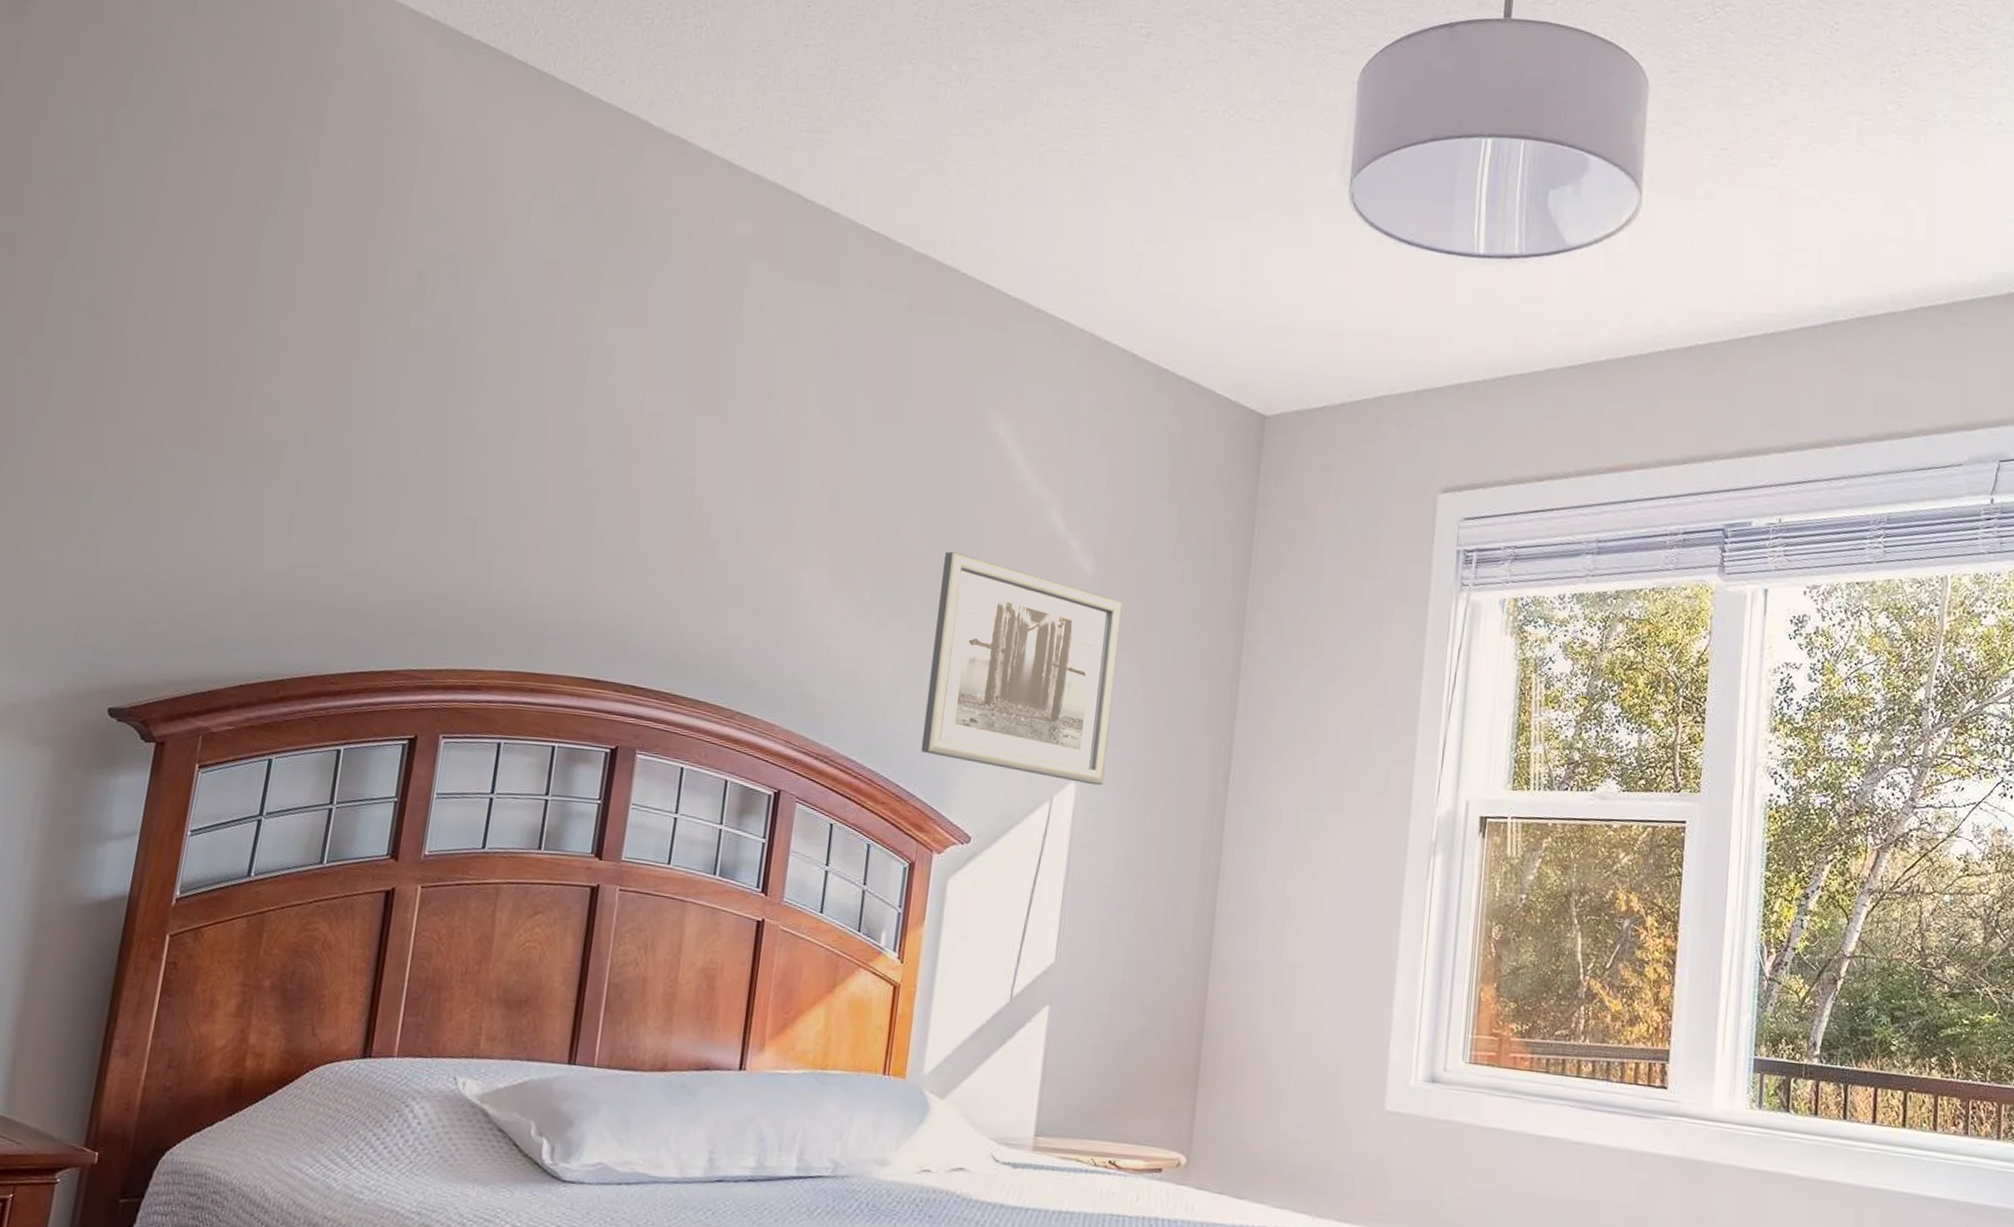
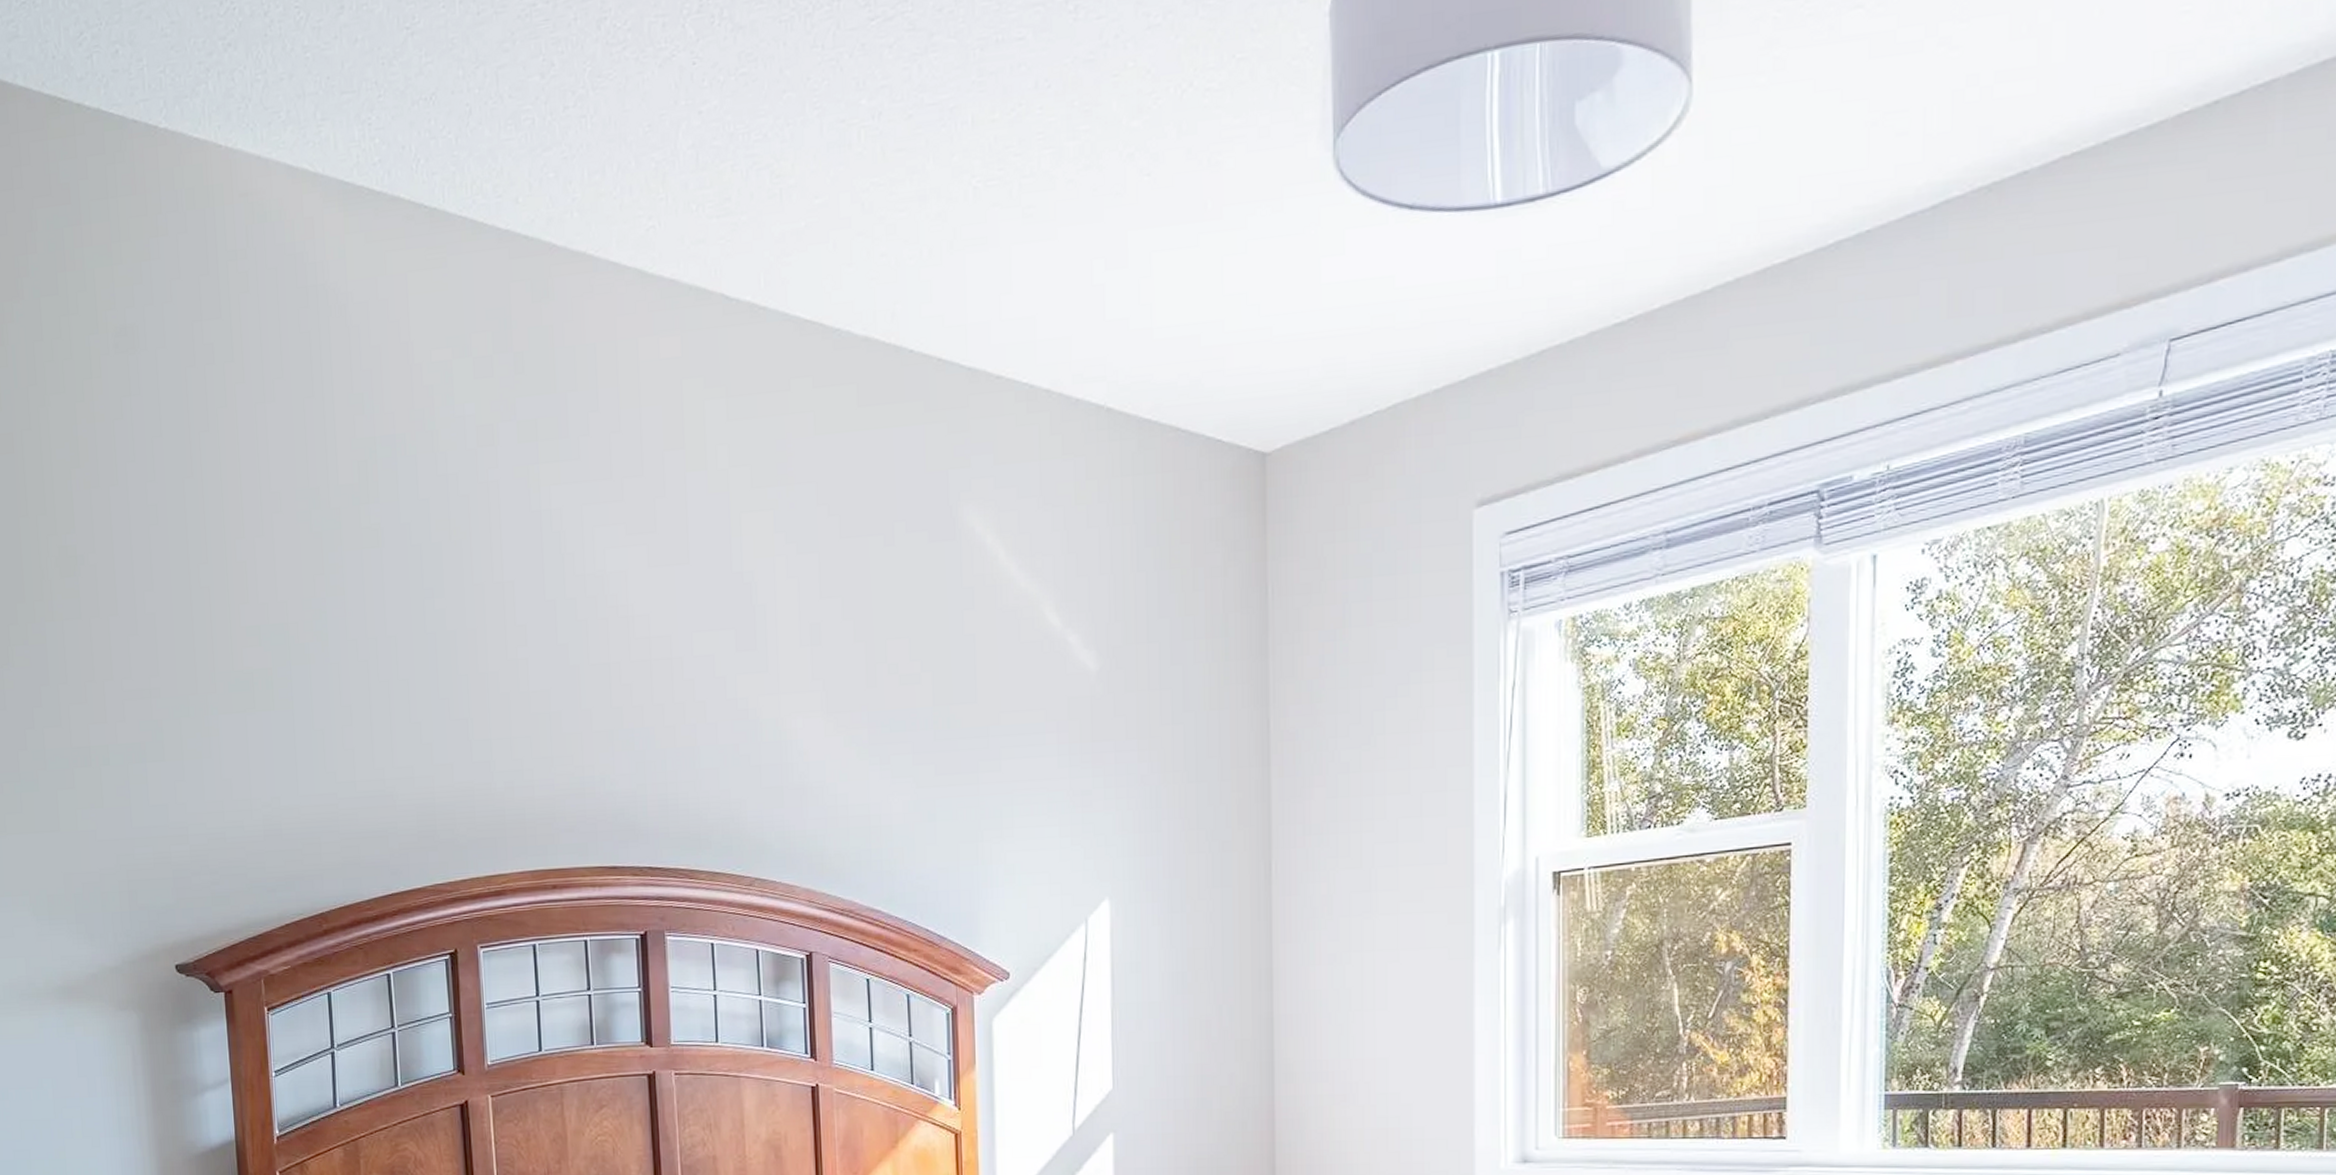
wall art: present [920,551,1124,786] -> none [939,670,1139,900]

